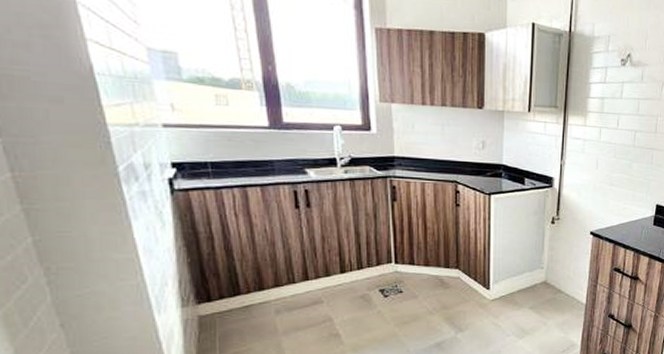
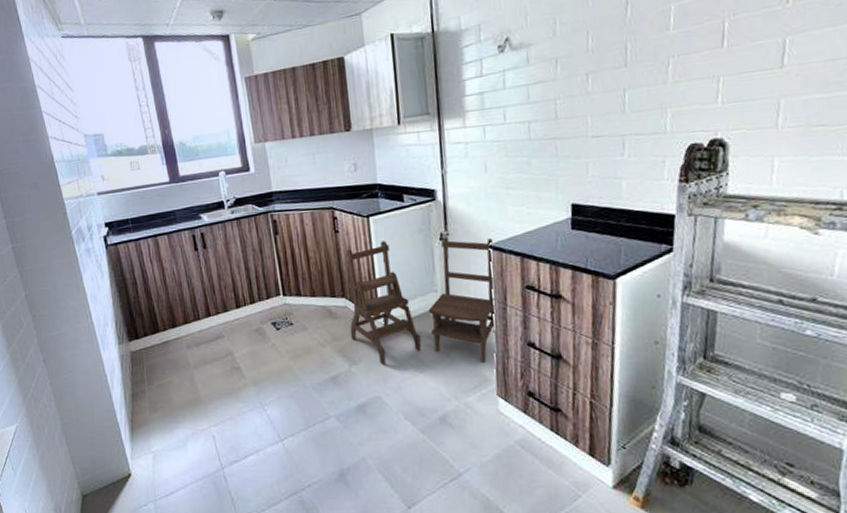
step stool: none [460,218,594,333] -> present [346,236,498,366]

